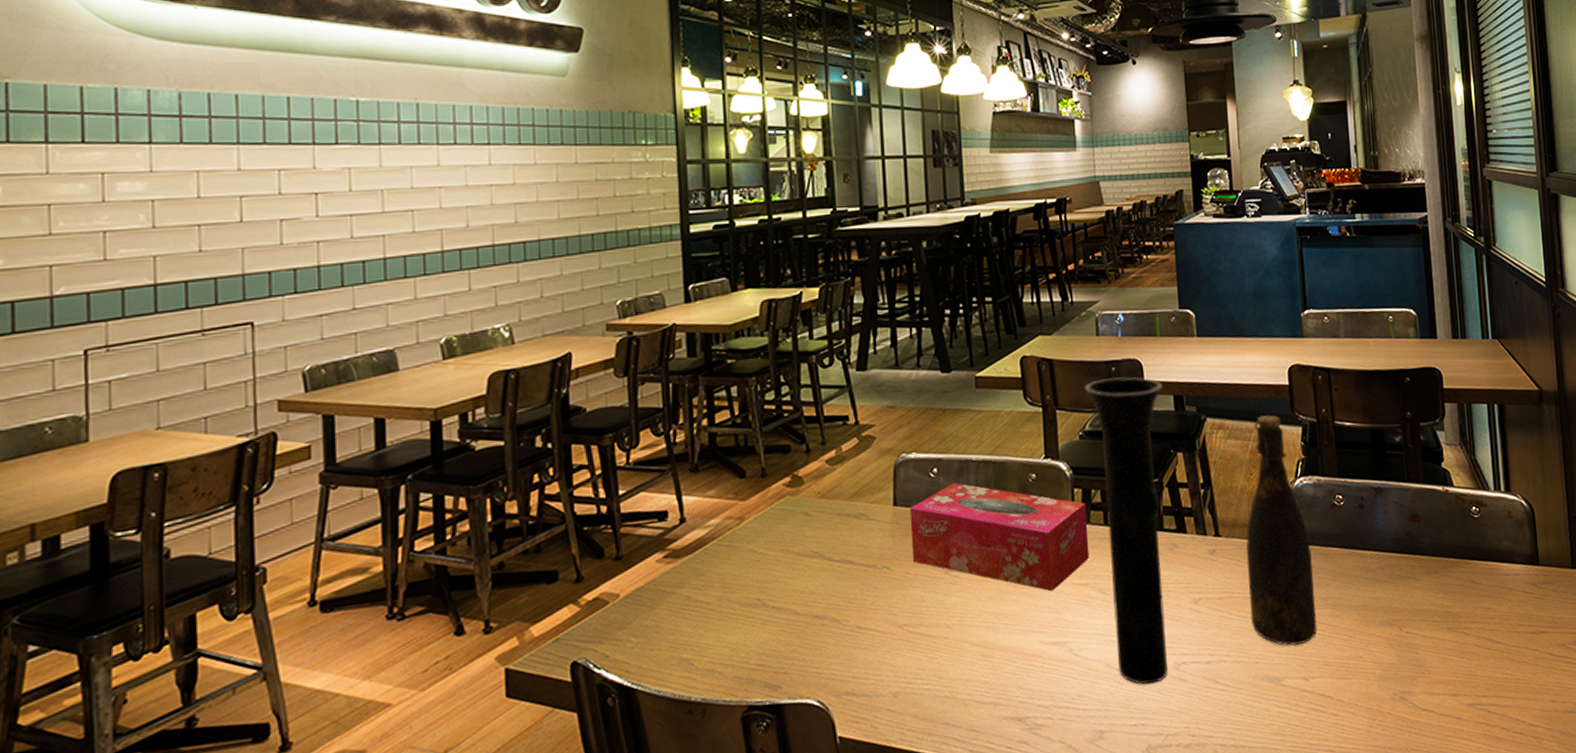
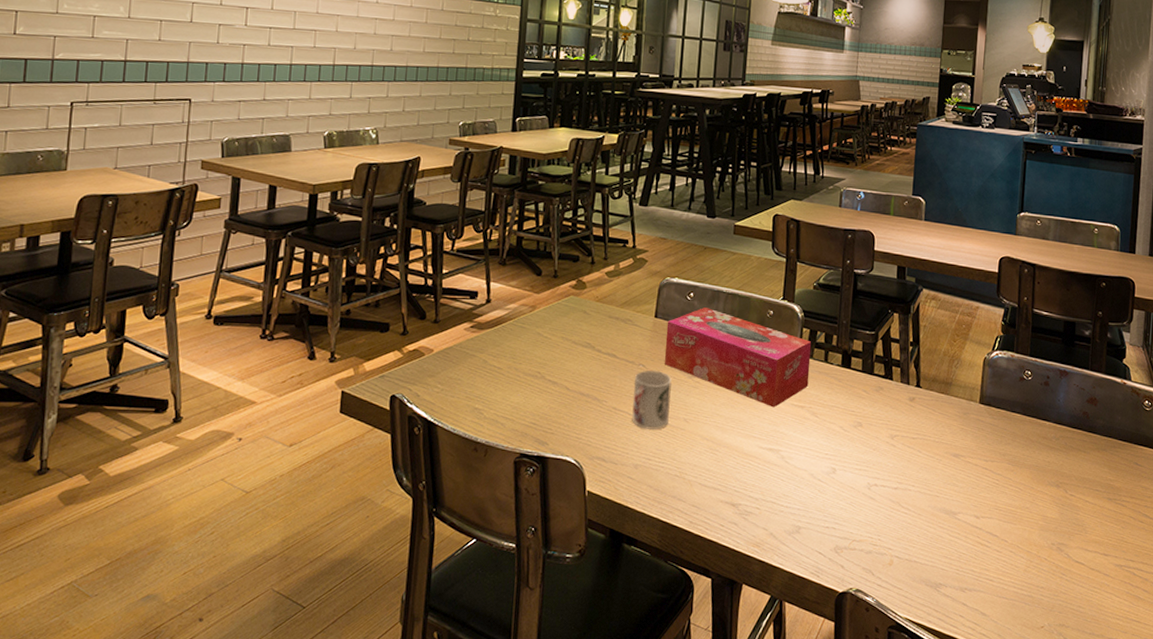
cup: none [879,571,928,646] -> present [631,370,672,431]
vase: present [1084,377,1168,685] -> none [820,243,890,497]
bottle: present [1246,415,1317,646] -> none [937,294,998,489]

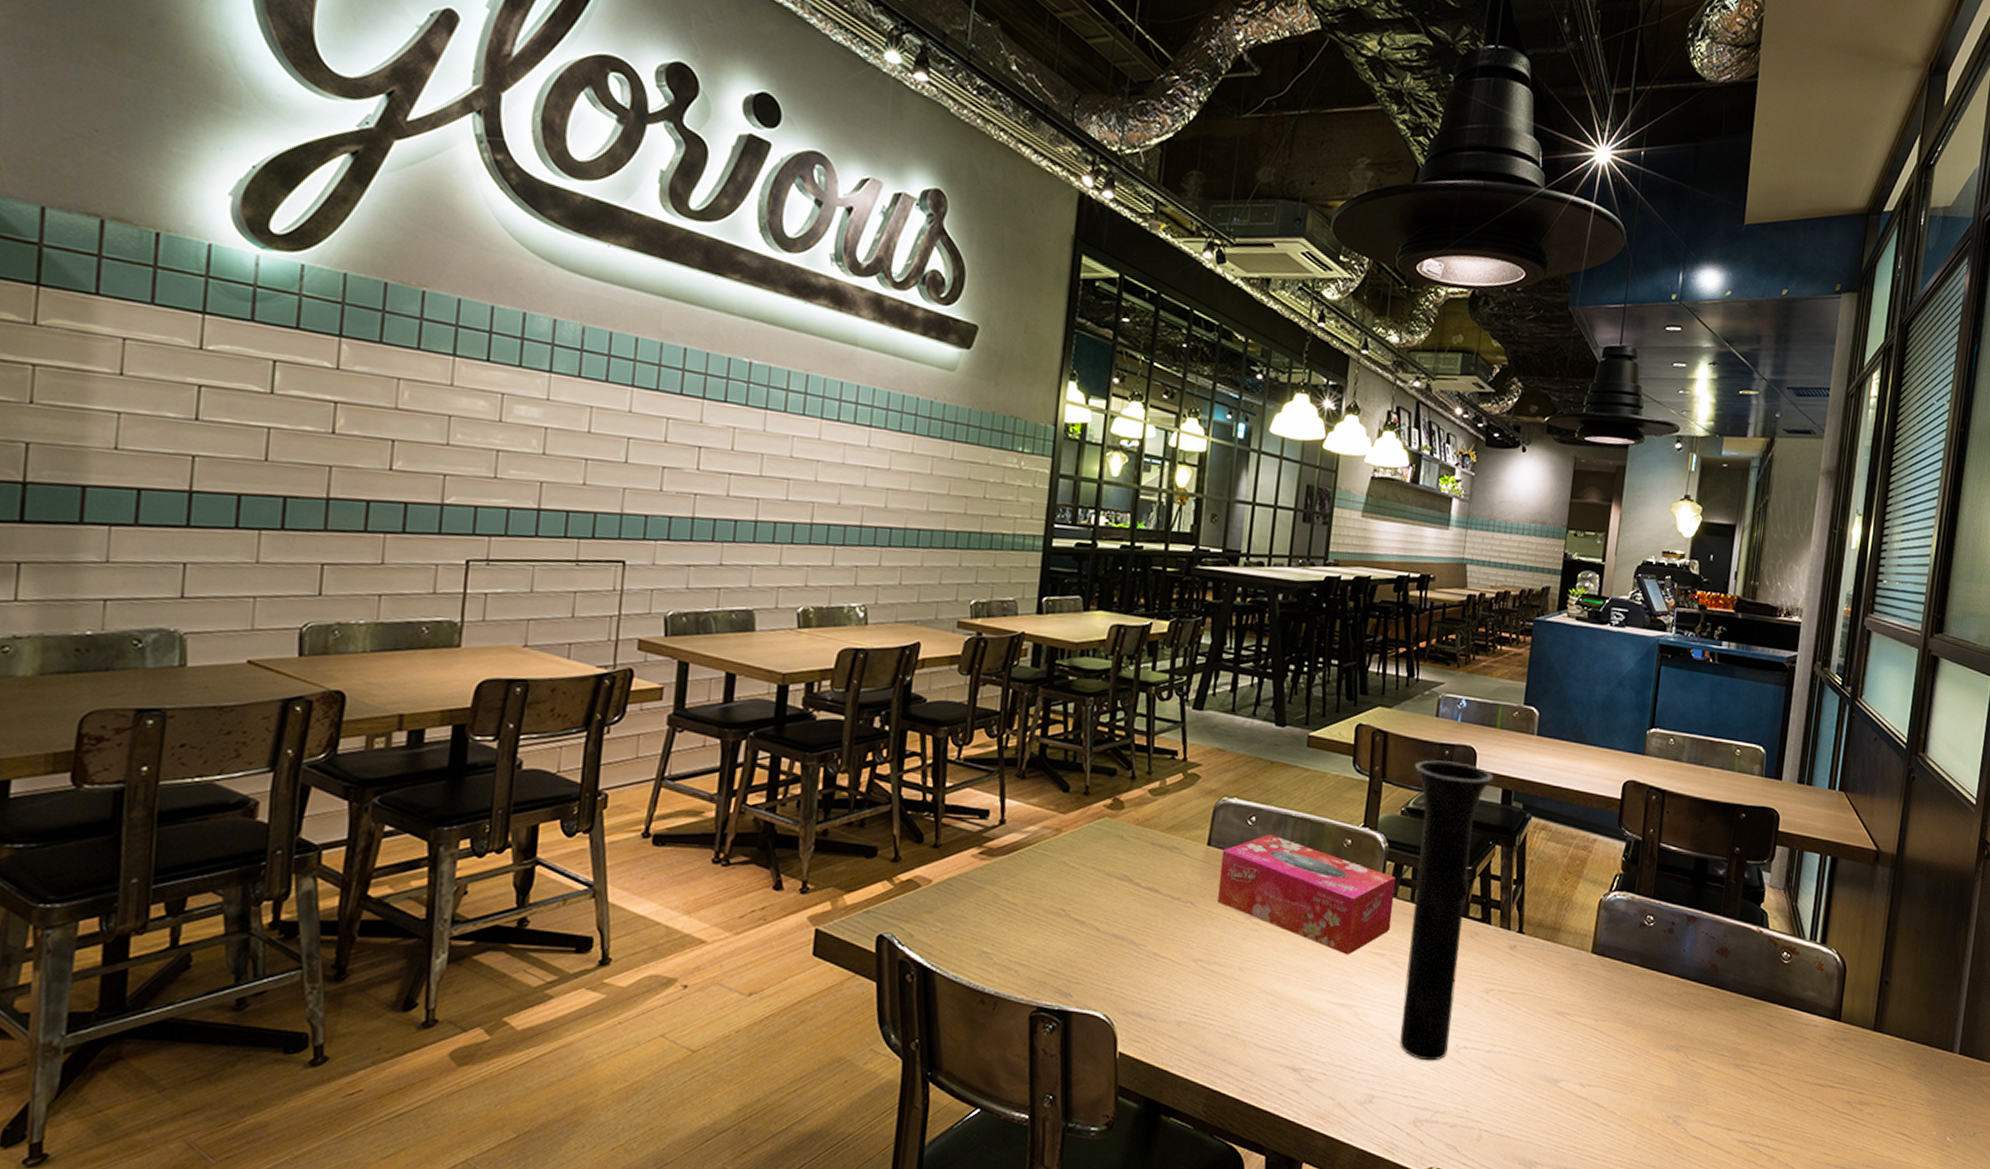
cup: present [631,370,672,431] -> none [1174,909,1226,981]
vase: none [820,243,890,497] -> present [1400,760,1494,1061]

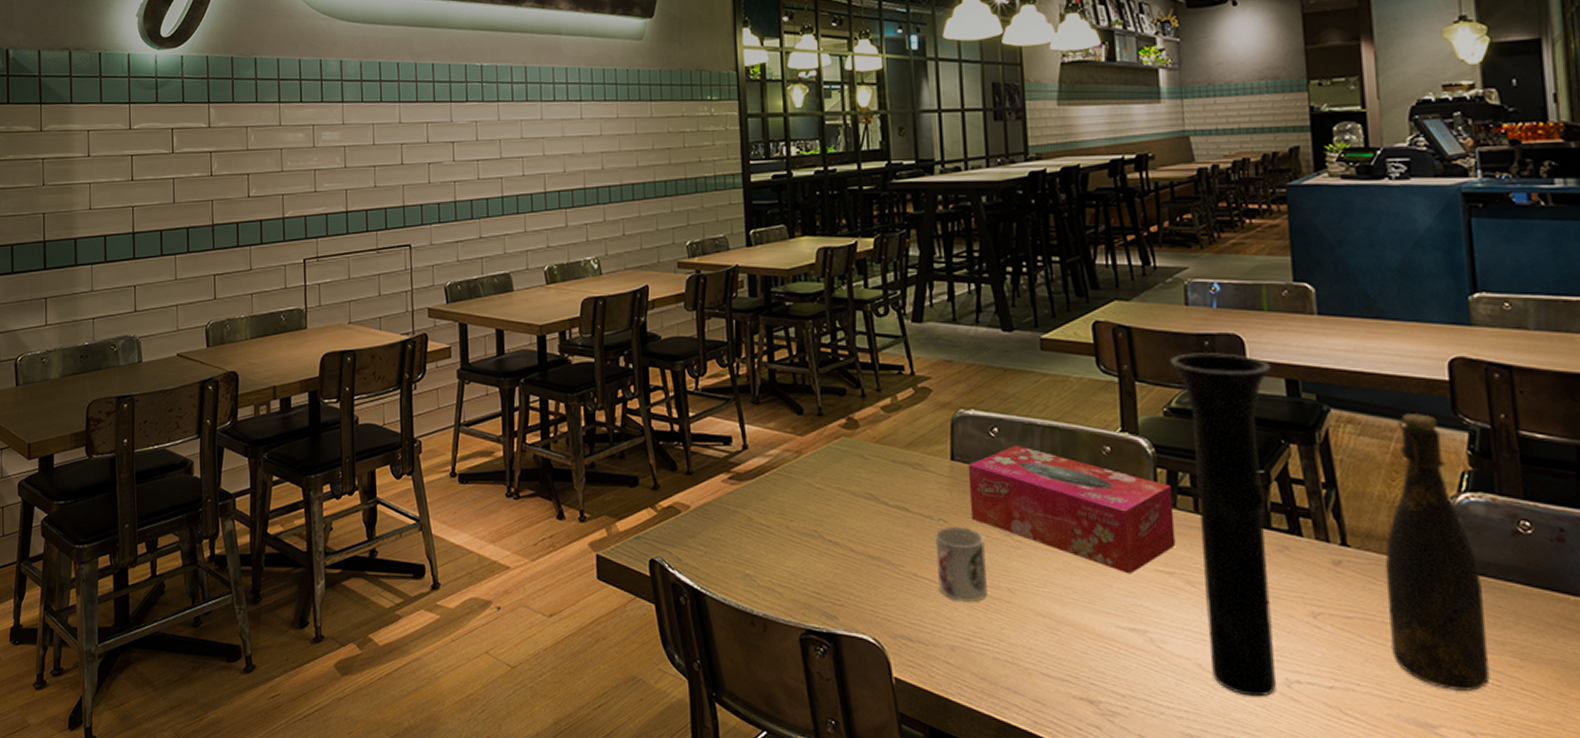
cup: none [1174,909,1226,981] -> present [936,527,987,603]
bottle: none [1538,824,1612,1053] -> present [1385,414,1490,692]

